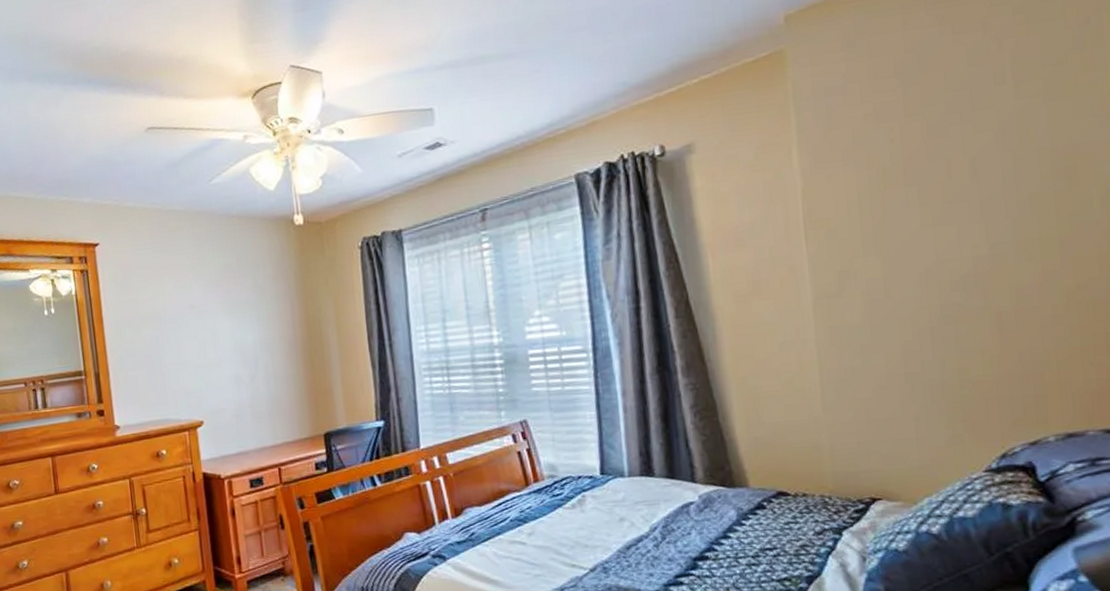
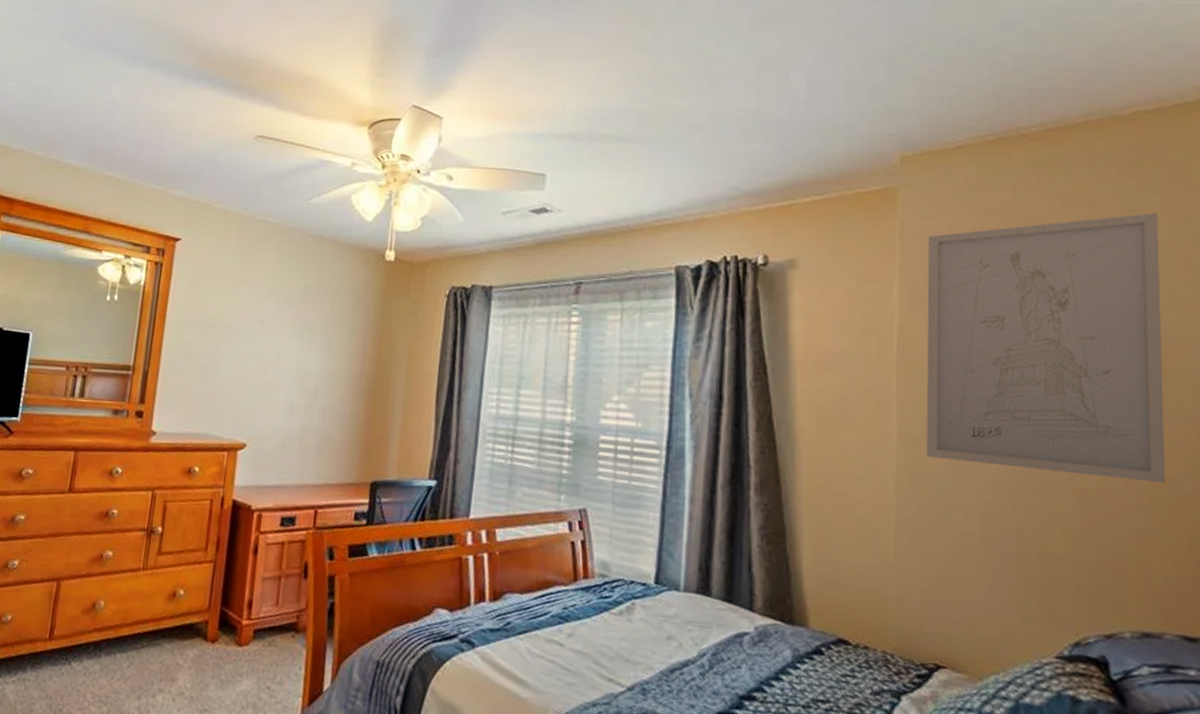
wall art: none [821,21,1080,311] -> present [926,212,1166,484]

